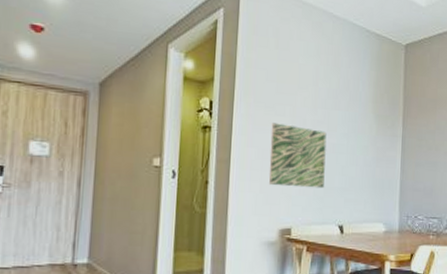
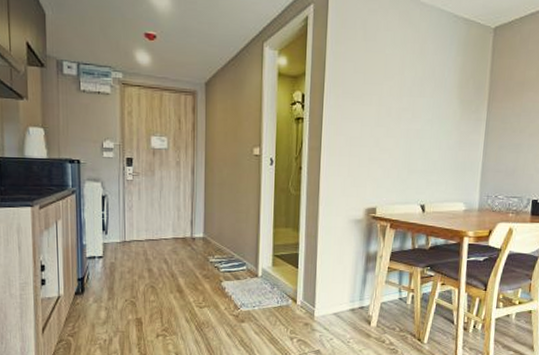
wall art: present [269,123,327,189] -> none [356,112,411,172]

